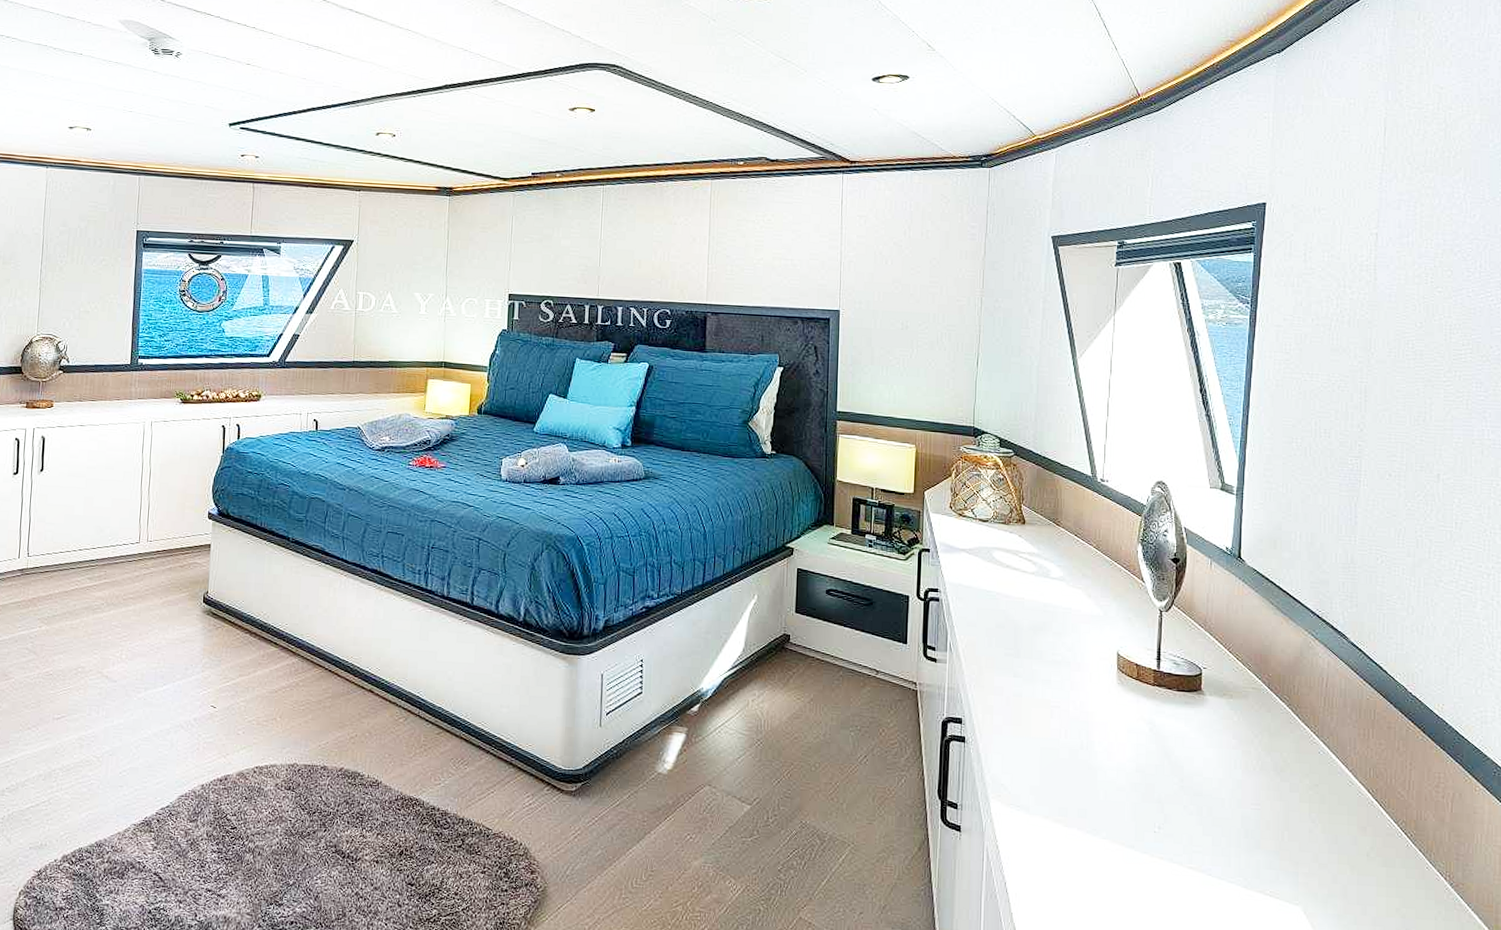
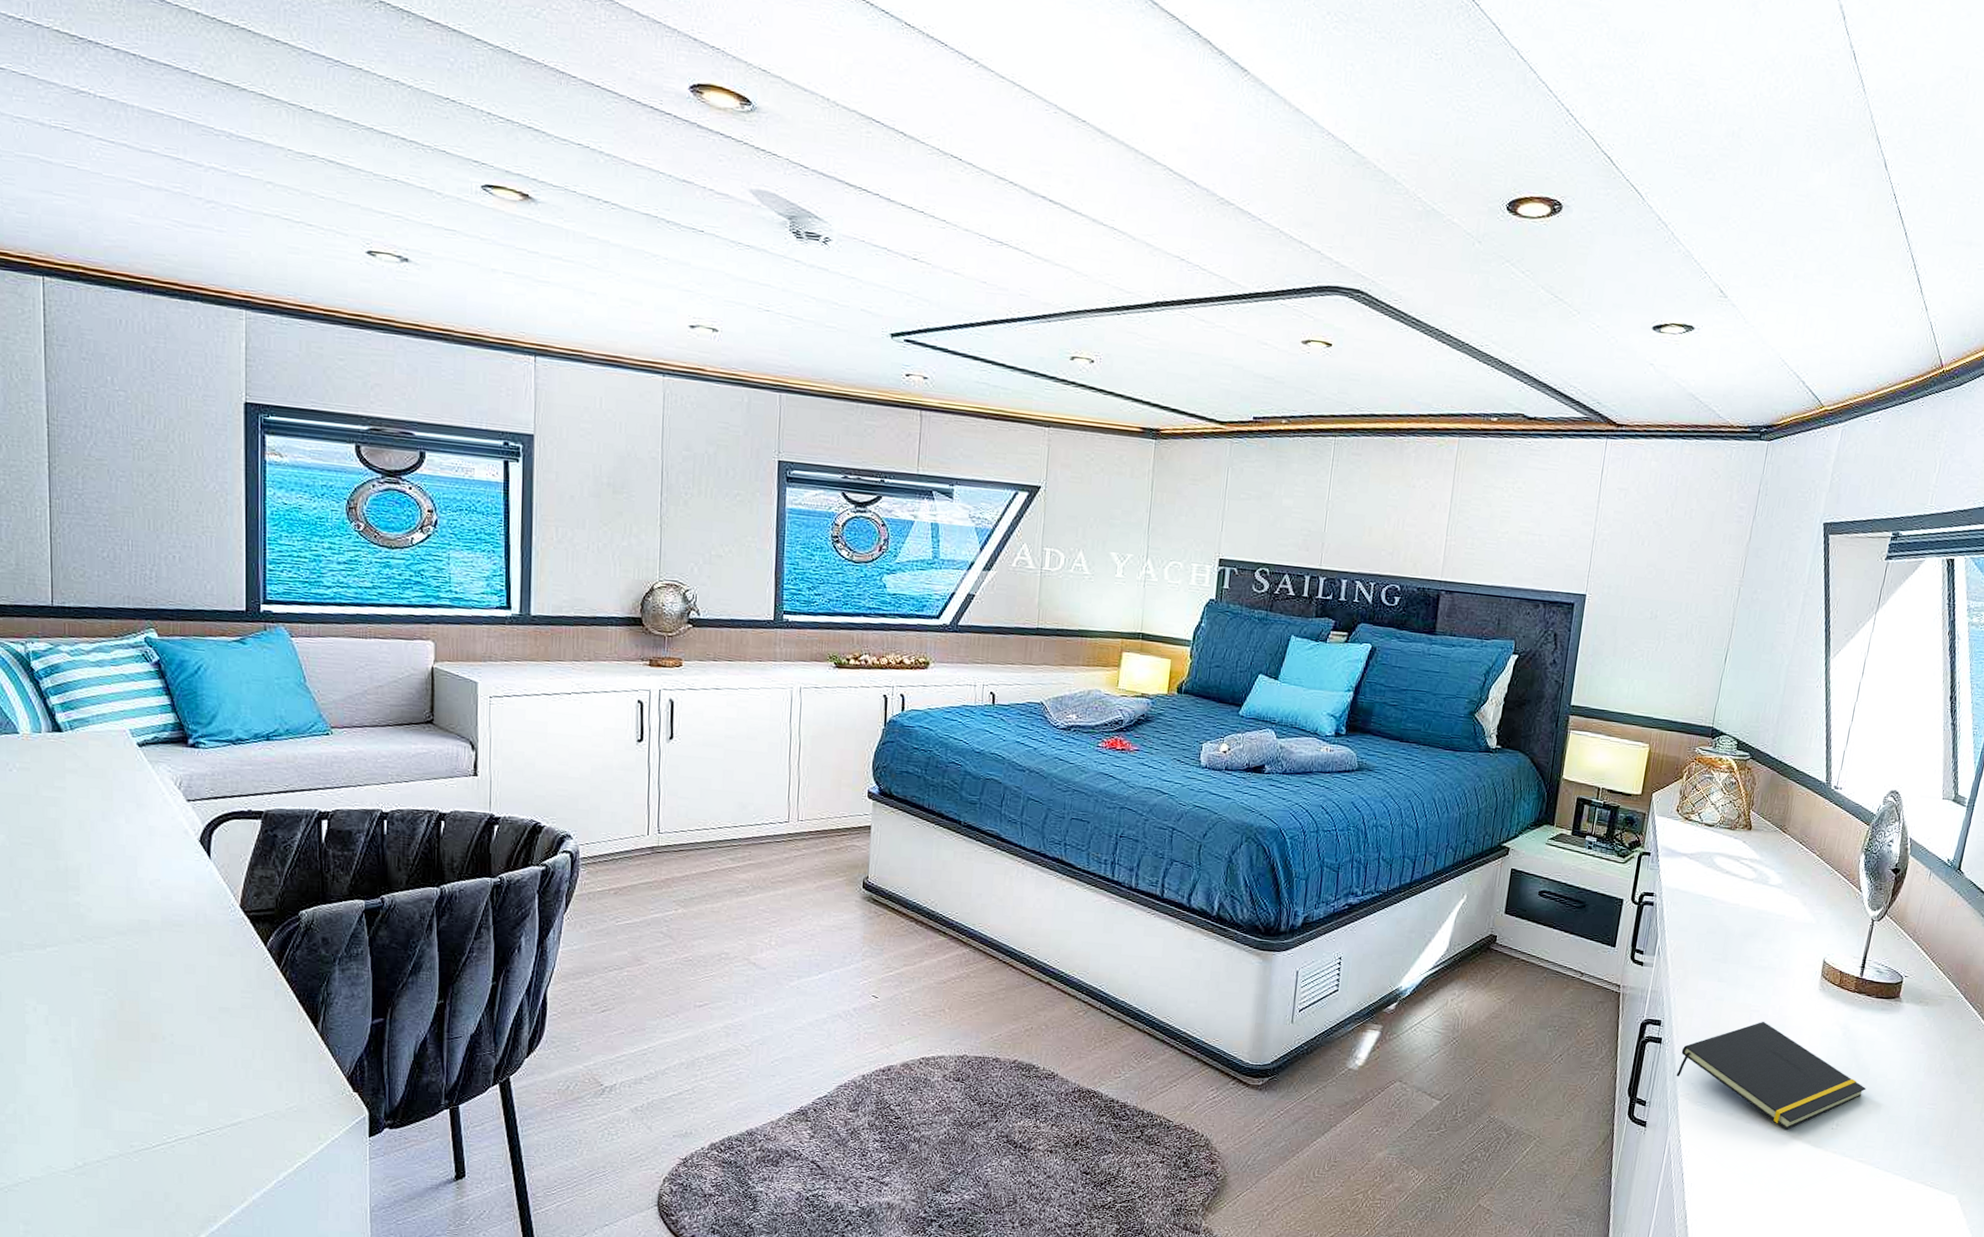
notepad: none [985,717,1184,834] -> present [1676,1021,1867,1130]

